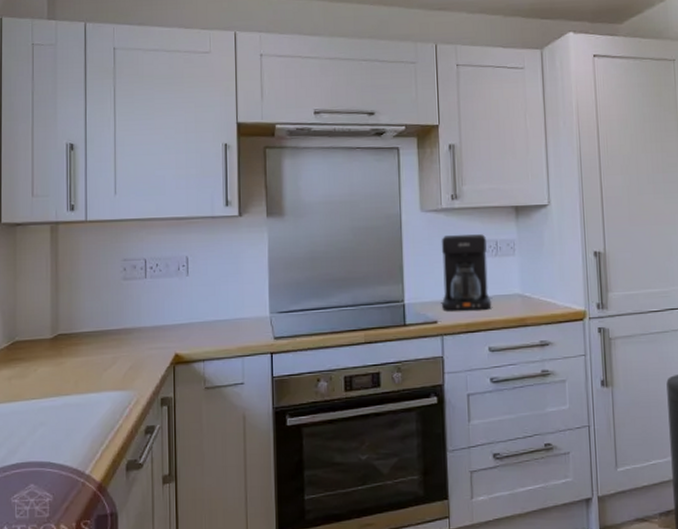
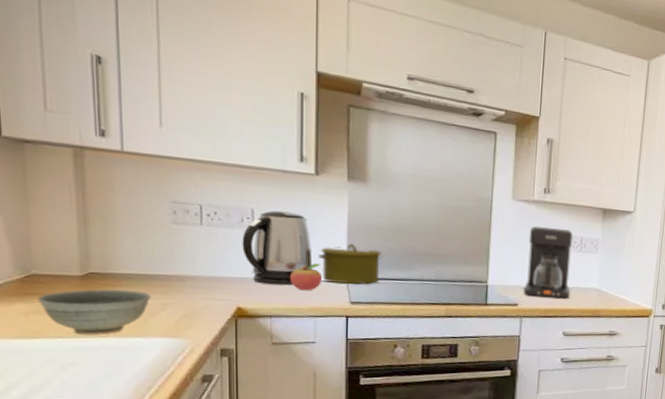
bowl: none [19,347,105,395] -> present [38,289,151,335]
kettle: none [178,254,239,329] -> present [242,210,313,286]
fruit: none [219,301,248,331] -> present [289,263,323,291]
cooking pot: none [243,278,302,320] -> present [317,244,383,285]

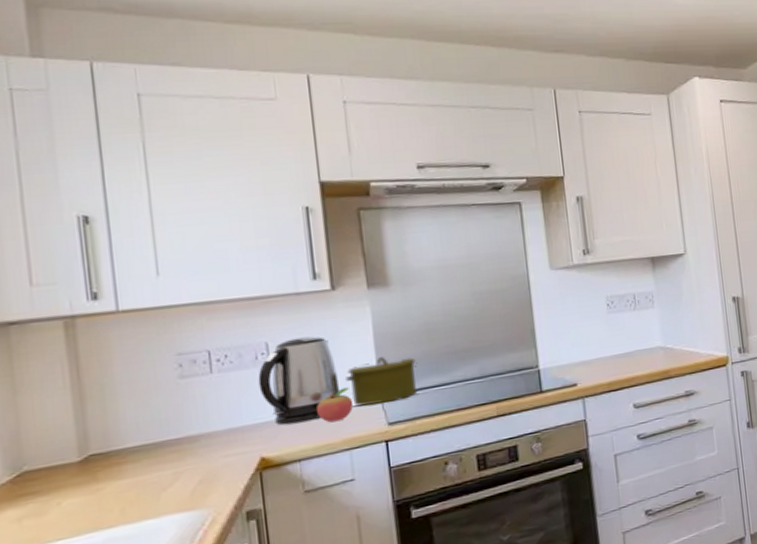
bowl: present [38,289,151,335] -> none [32,464,162,531]
coffee maker: present [524,225,573,298] -> none [575,289,634,372]

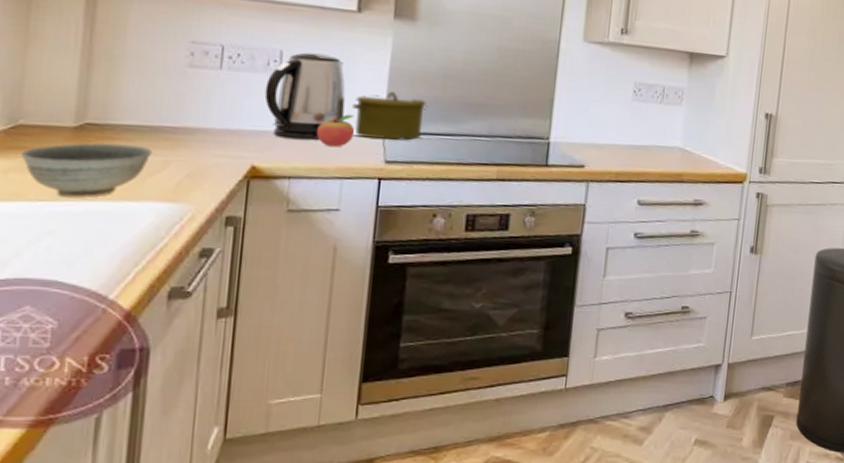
bowl: none [32,464,162,531] -> present [22,142,153,198]

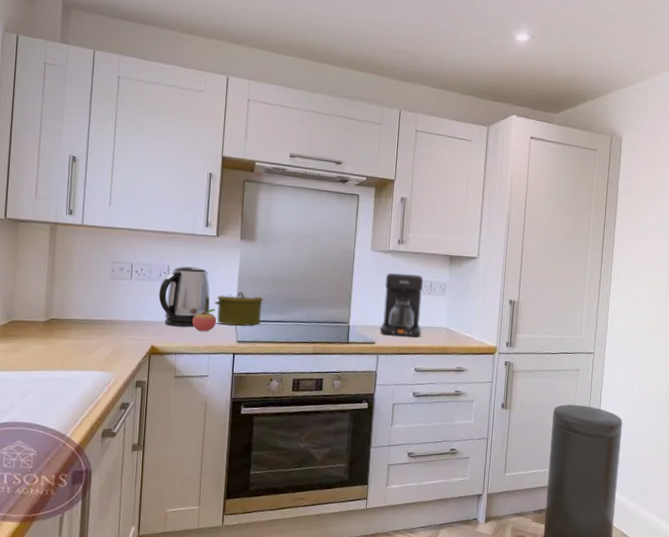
bowl: present [22,142,153,198] -> none [14,331,91,369]
coffee maker: none [592,72,653,159] -> present [380,272,423,337]

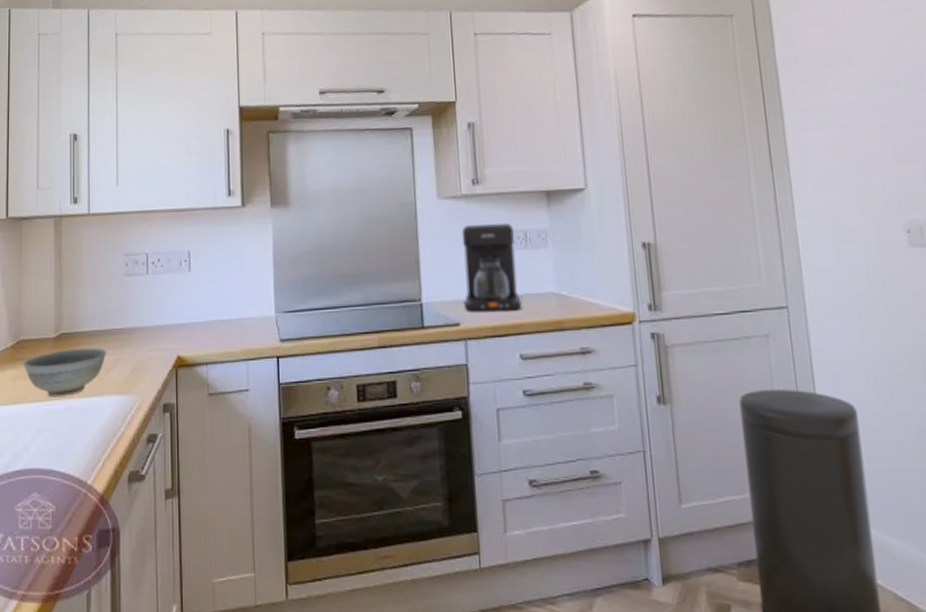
bowl: none [14,331,91,369] -> present [24,347,107,398]
kettle: present [158,266,210,328] -> none [180,248,243,329]
fruit: present [191,308,217,332] -> none [222,300,253,332]
cooking pot: present [214,292,265,327] -> none [247,274,309,321]

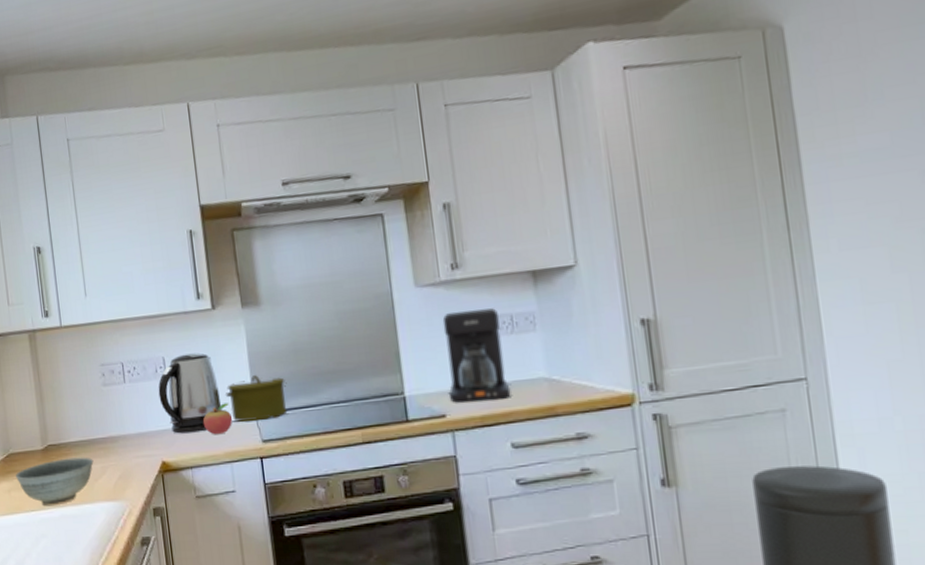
kettle: none [180,248,243,329] -> present [158,353,222,434]
fruit: none [222,300,253,332] -> present [202,402,233,435]
cooking pot: none [247,274,309,321] -> present [225,375,287,422]

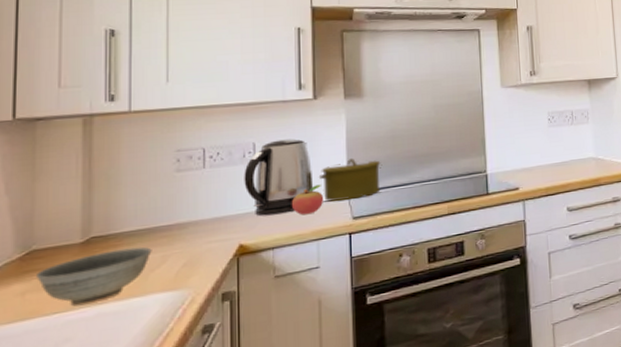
coffee maker: present [442,308,511,402] -> none [521,106,569,177]

